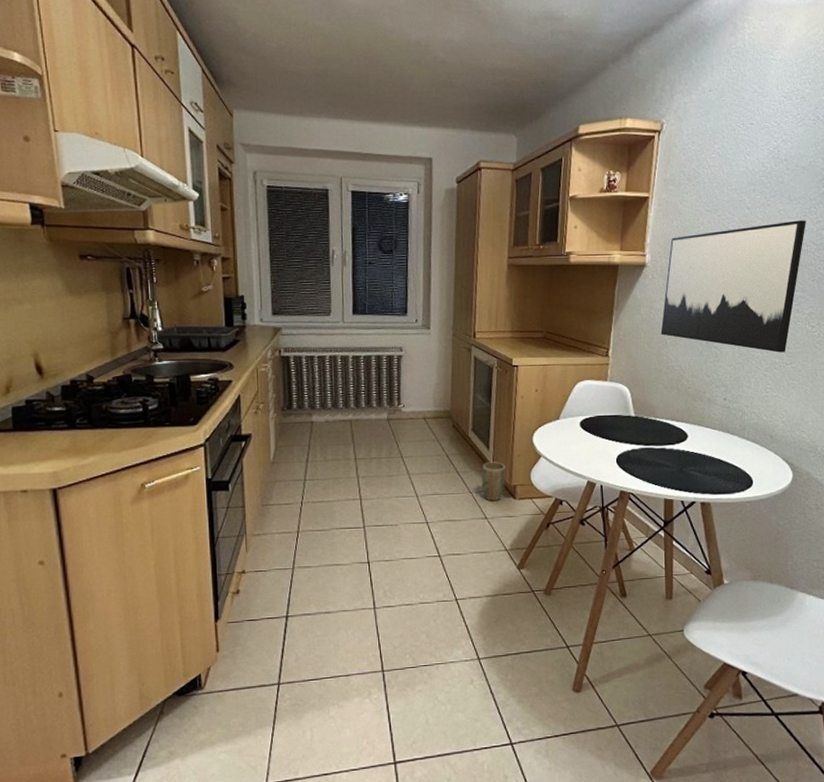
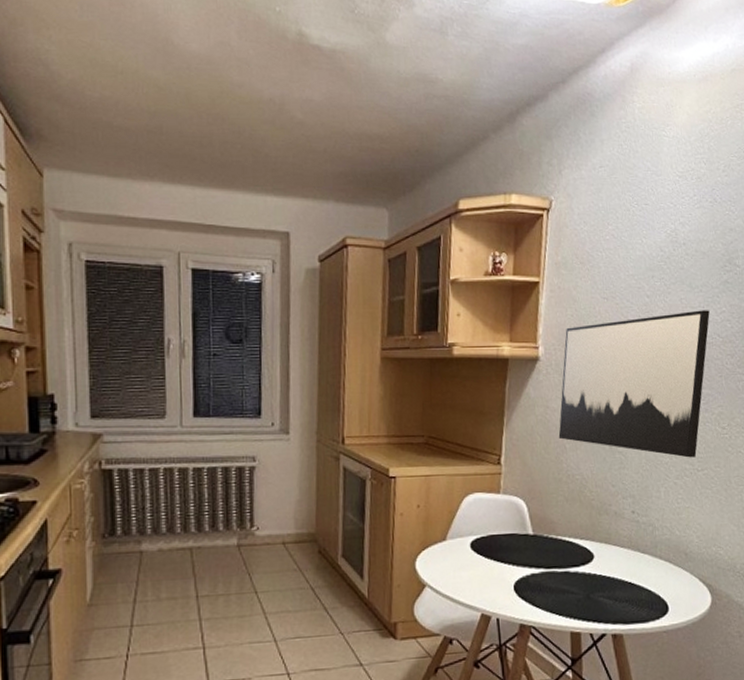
plant pot: present [482,461,506,501] -> none [355,594,384,644]

